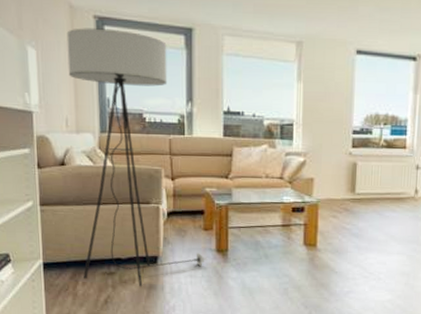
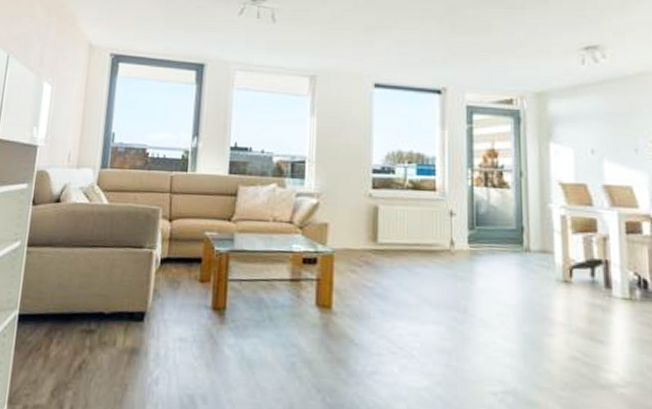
floor lamp: present [66,28,207,287] -> none [60,65,200,351]

